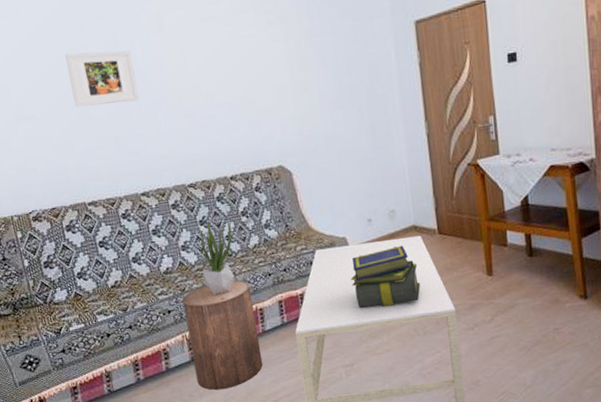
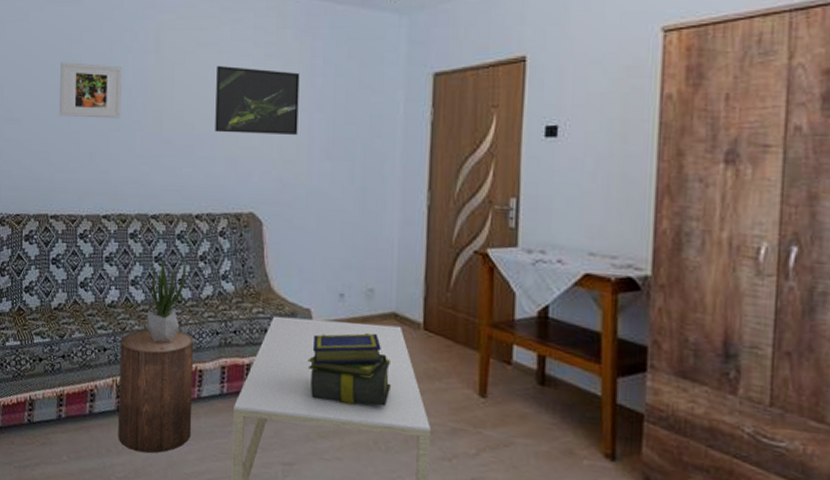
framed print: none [224,35,309,100] -> present [215,66,300,135]

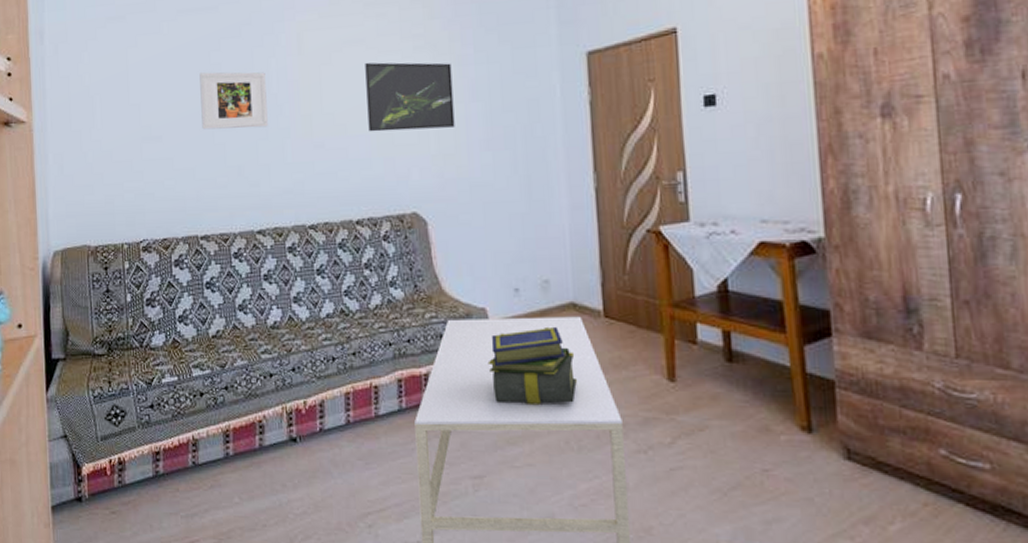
stool: present [118,328,193,454] -> none [287,346,372,484]
potted plant: present [147,256,186,344] -> none [313,266,351,362]

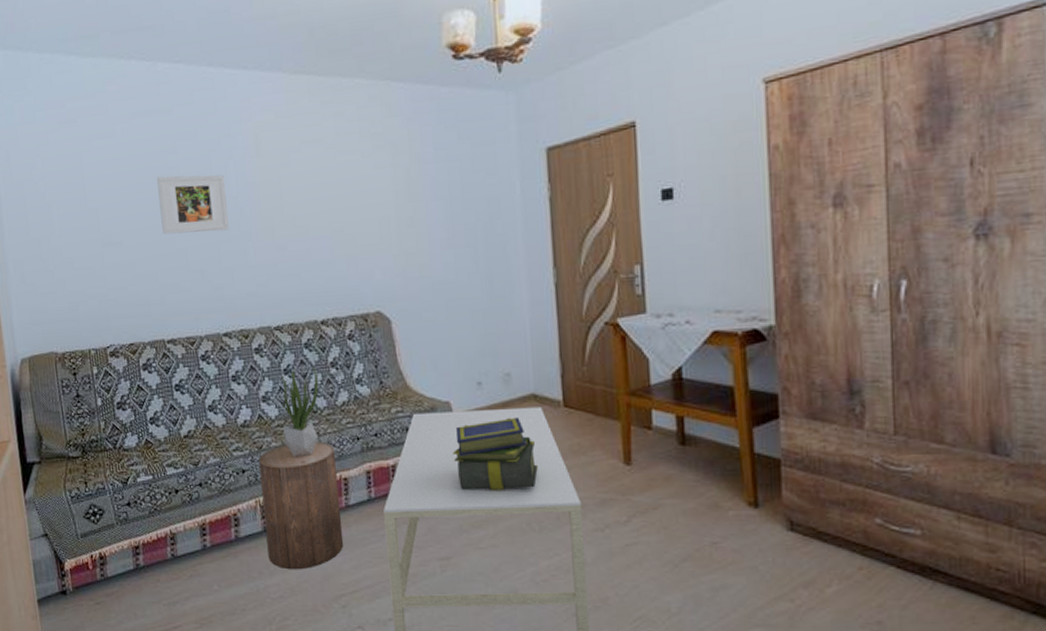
stool: none [287,346,372,484] -> present [258,441,344,570]
potted plant: none [313,266,351,362] -> present [281,365,319,457]
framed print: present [365,62,455,132] -> none [324,161,416,233]

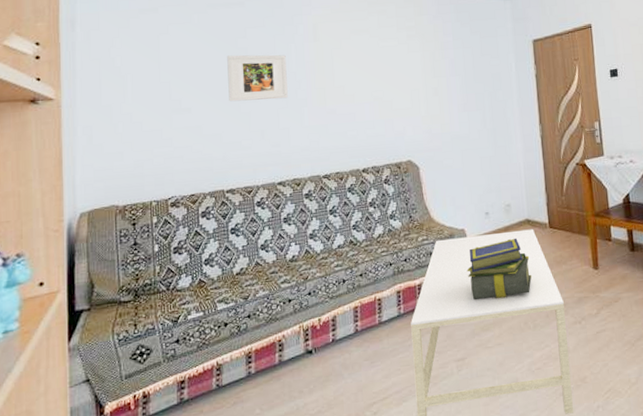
stool: present [258,441,344,570] -> none [304,268,377,386]
potted plant: present [281,365,319,457] -> none [327,205,359,285]

